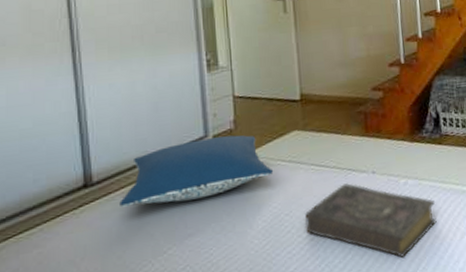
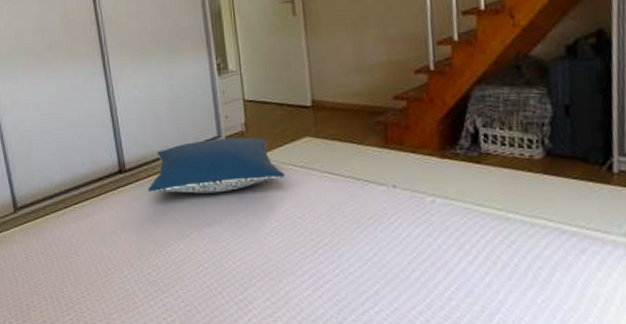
book: present [304,183,437,258] -> none [317,194,471,277]

